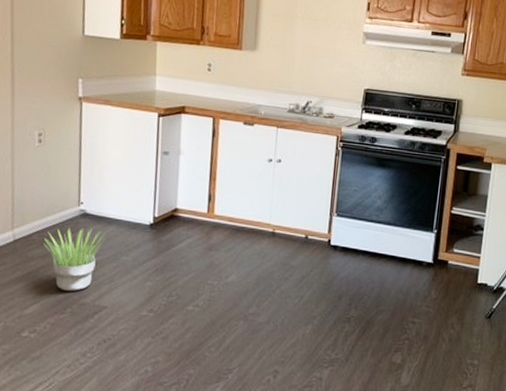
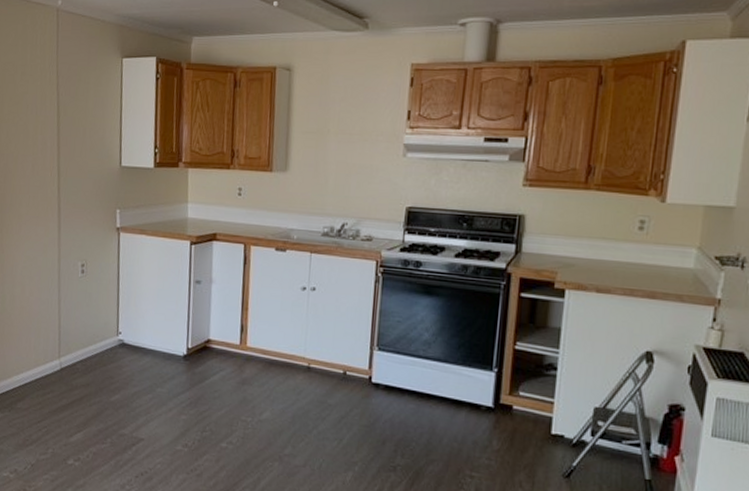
potted plant: present [44,227,108,291] -> none [86,357,144,422]

